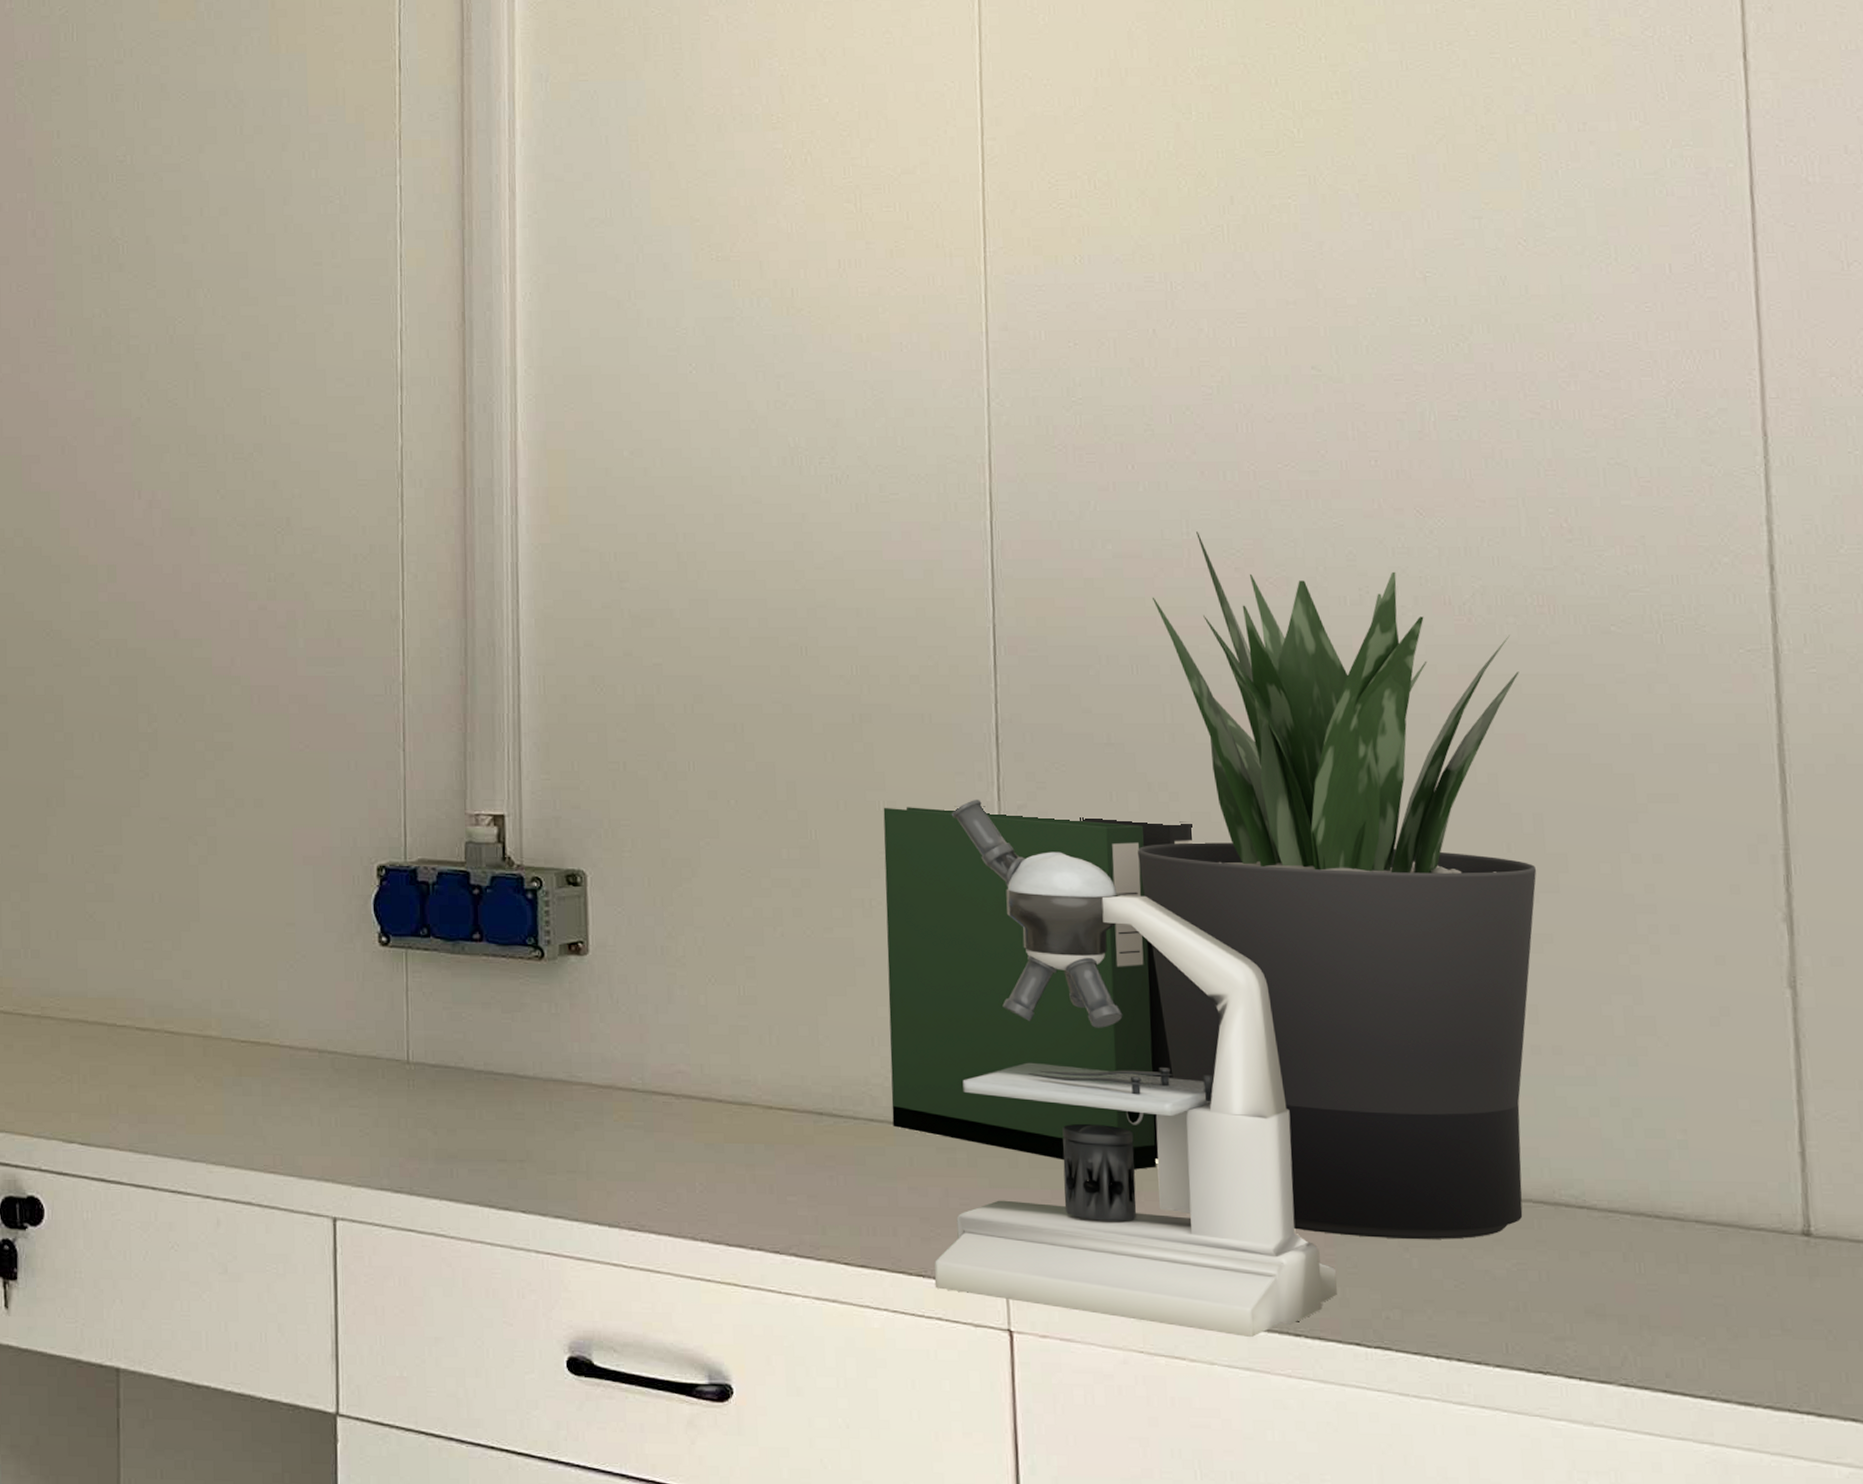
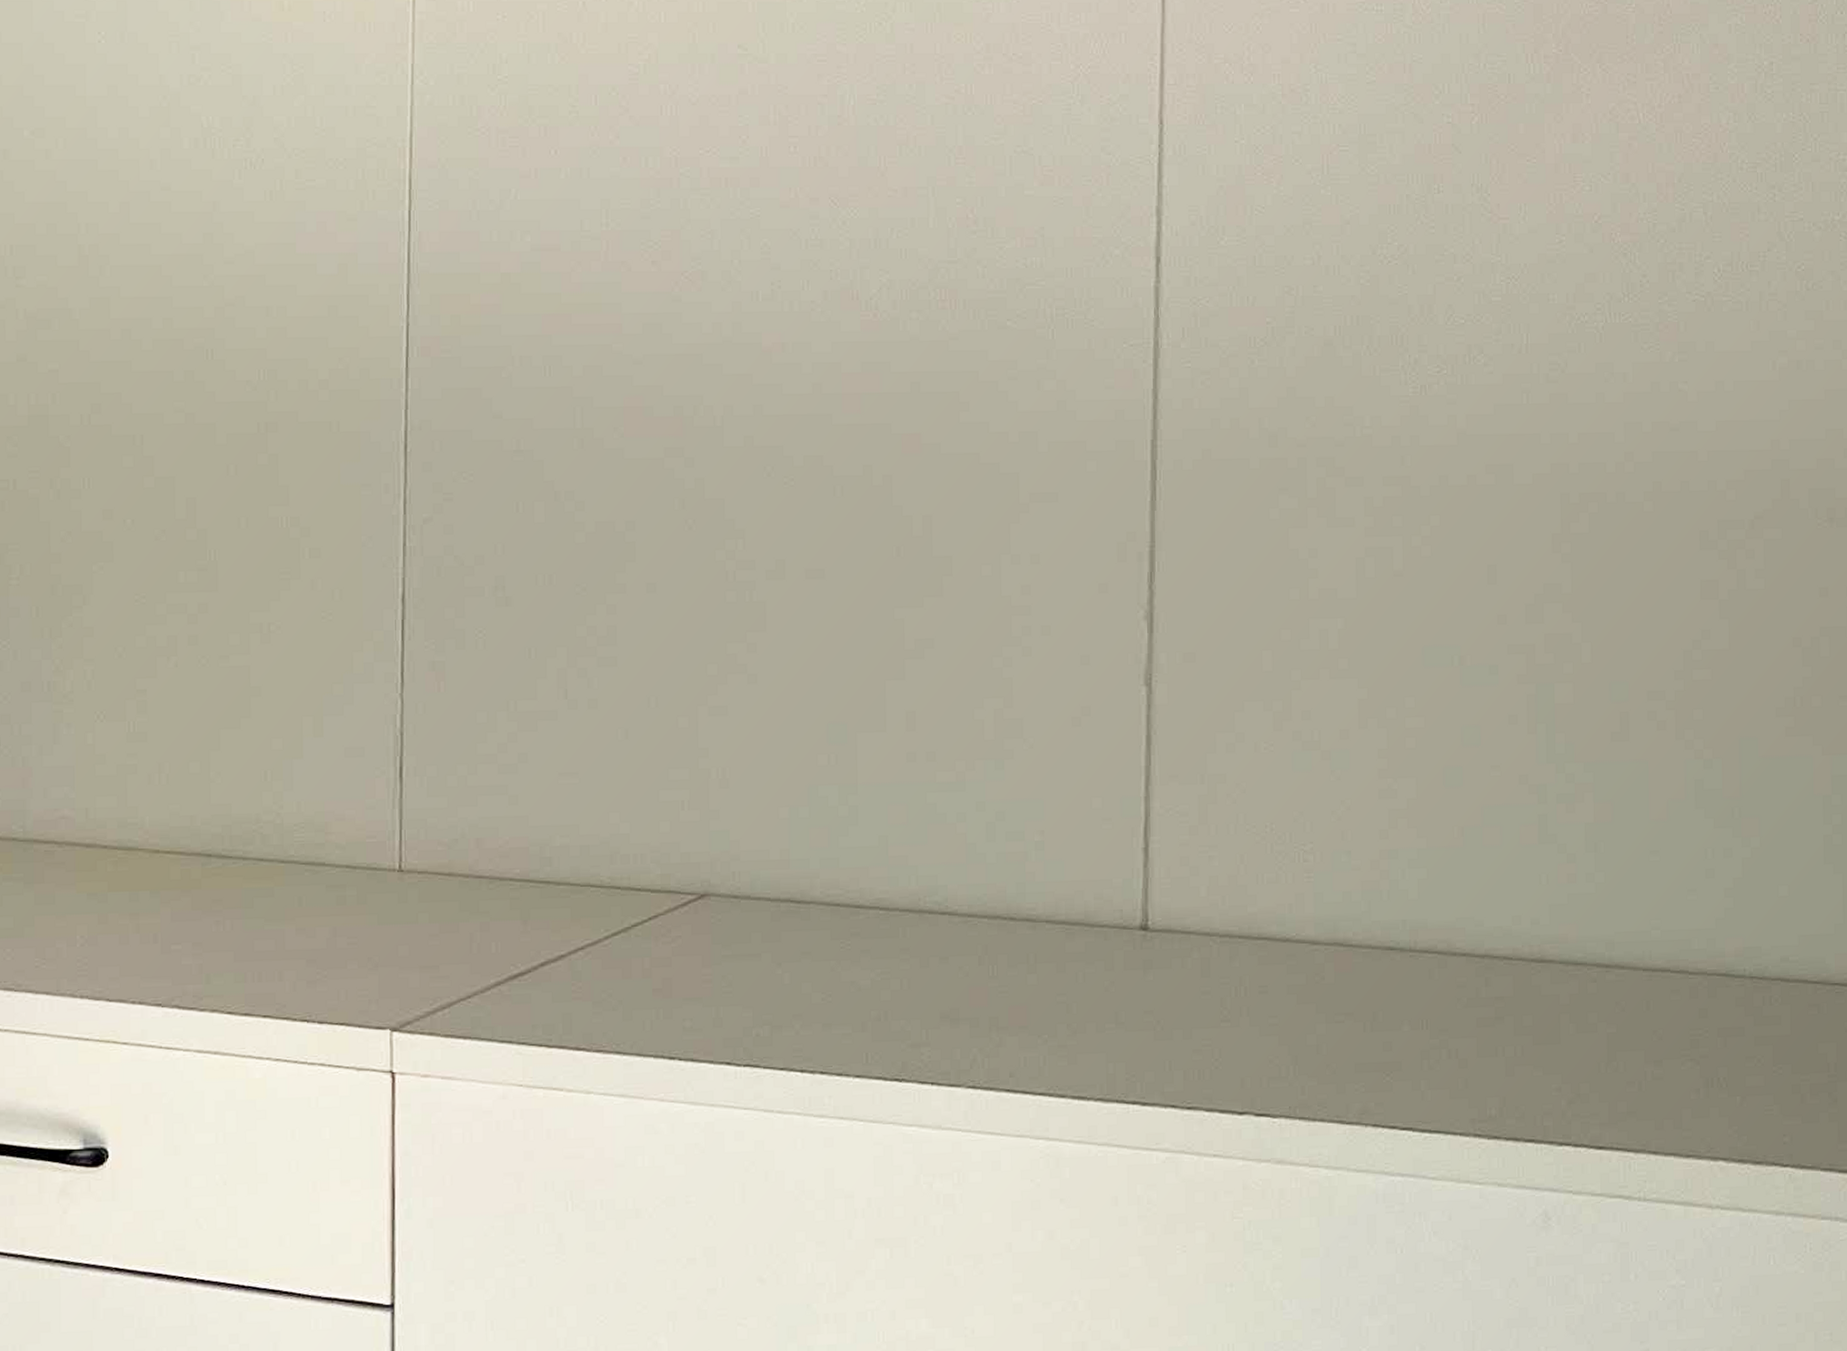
binder: present [883,806,1192,1170] -> none [282,520,596,898]
microscope: present [934,799,1337,1338] -> none [318,512,712,1064]
planter: present [1138,531,1537,1239] -> none [541,222,923,955]

